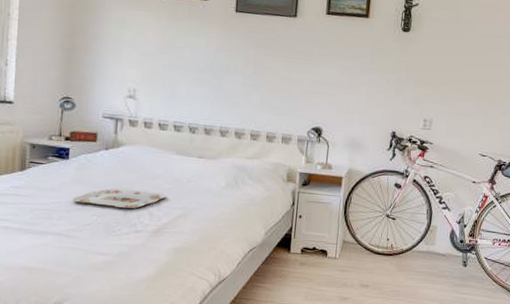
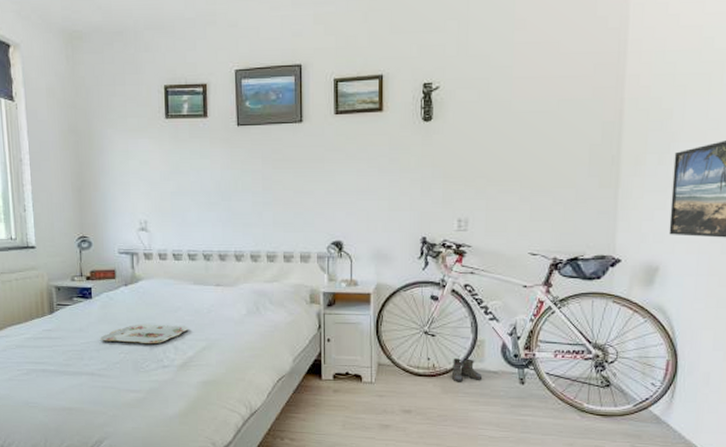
boots: none [406,240,432,262] -> present [451,357,483,382]

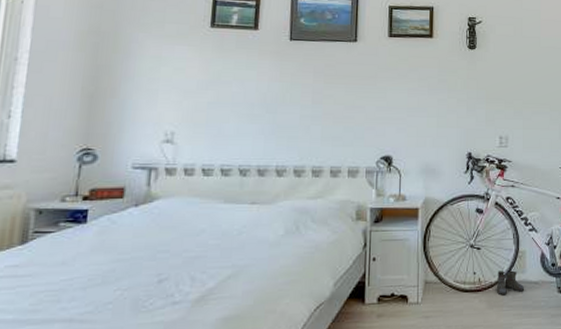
serving tray: present [100,324,189,343] -> none [90,251,212,276]

